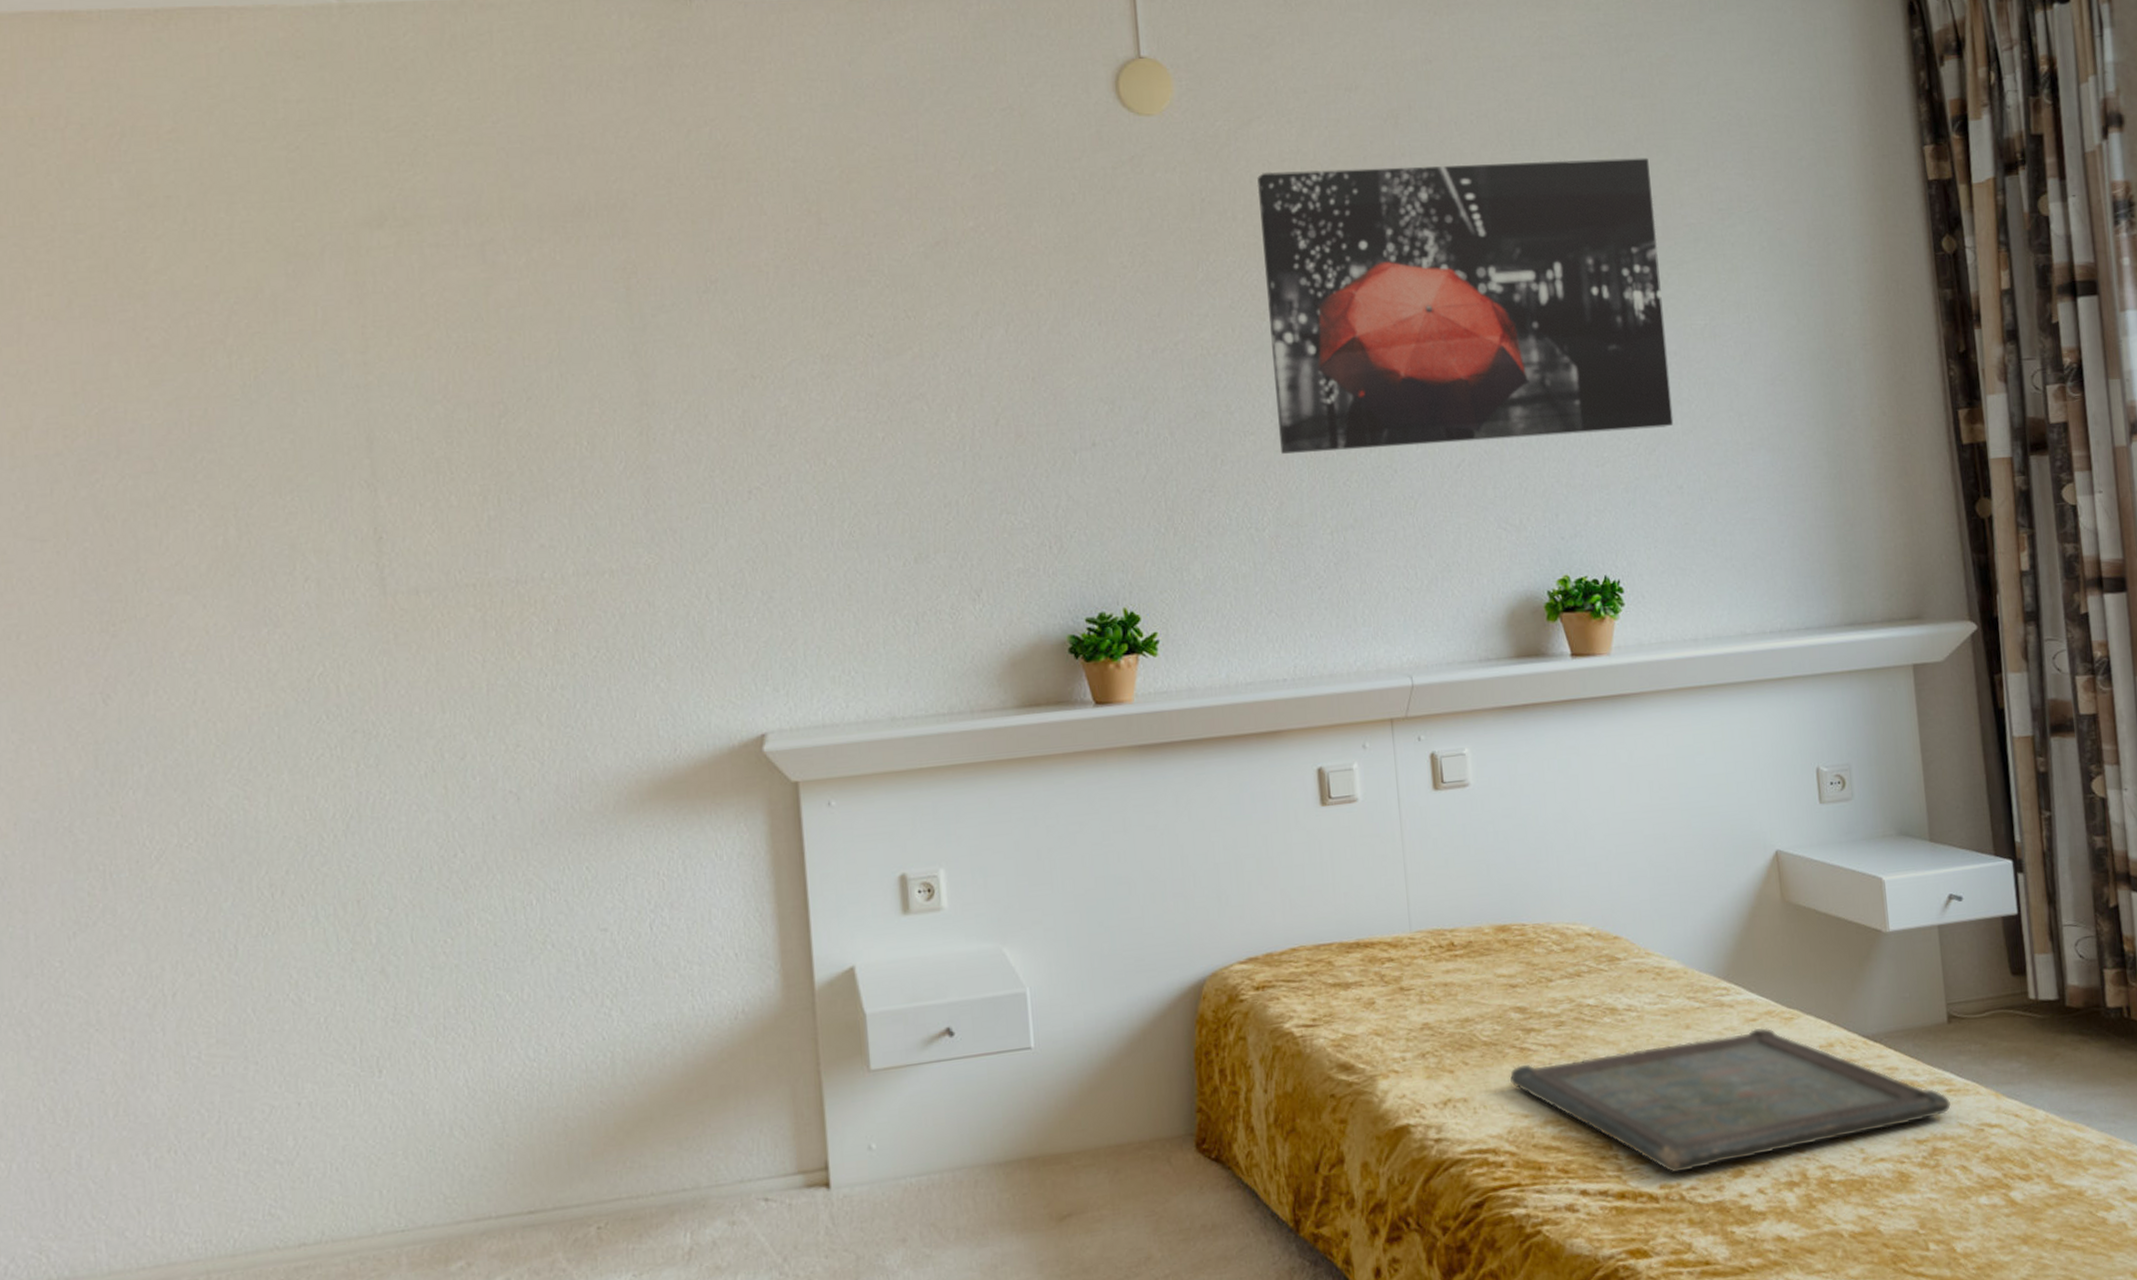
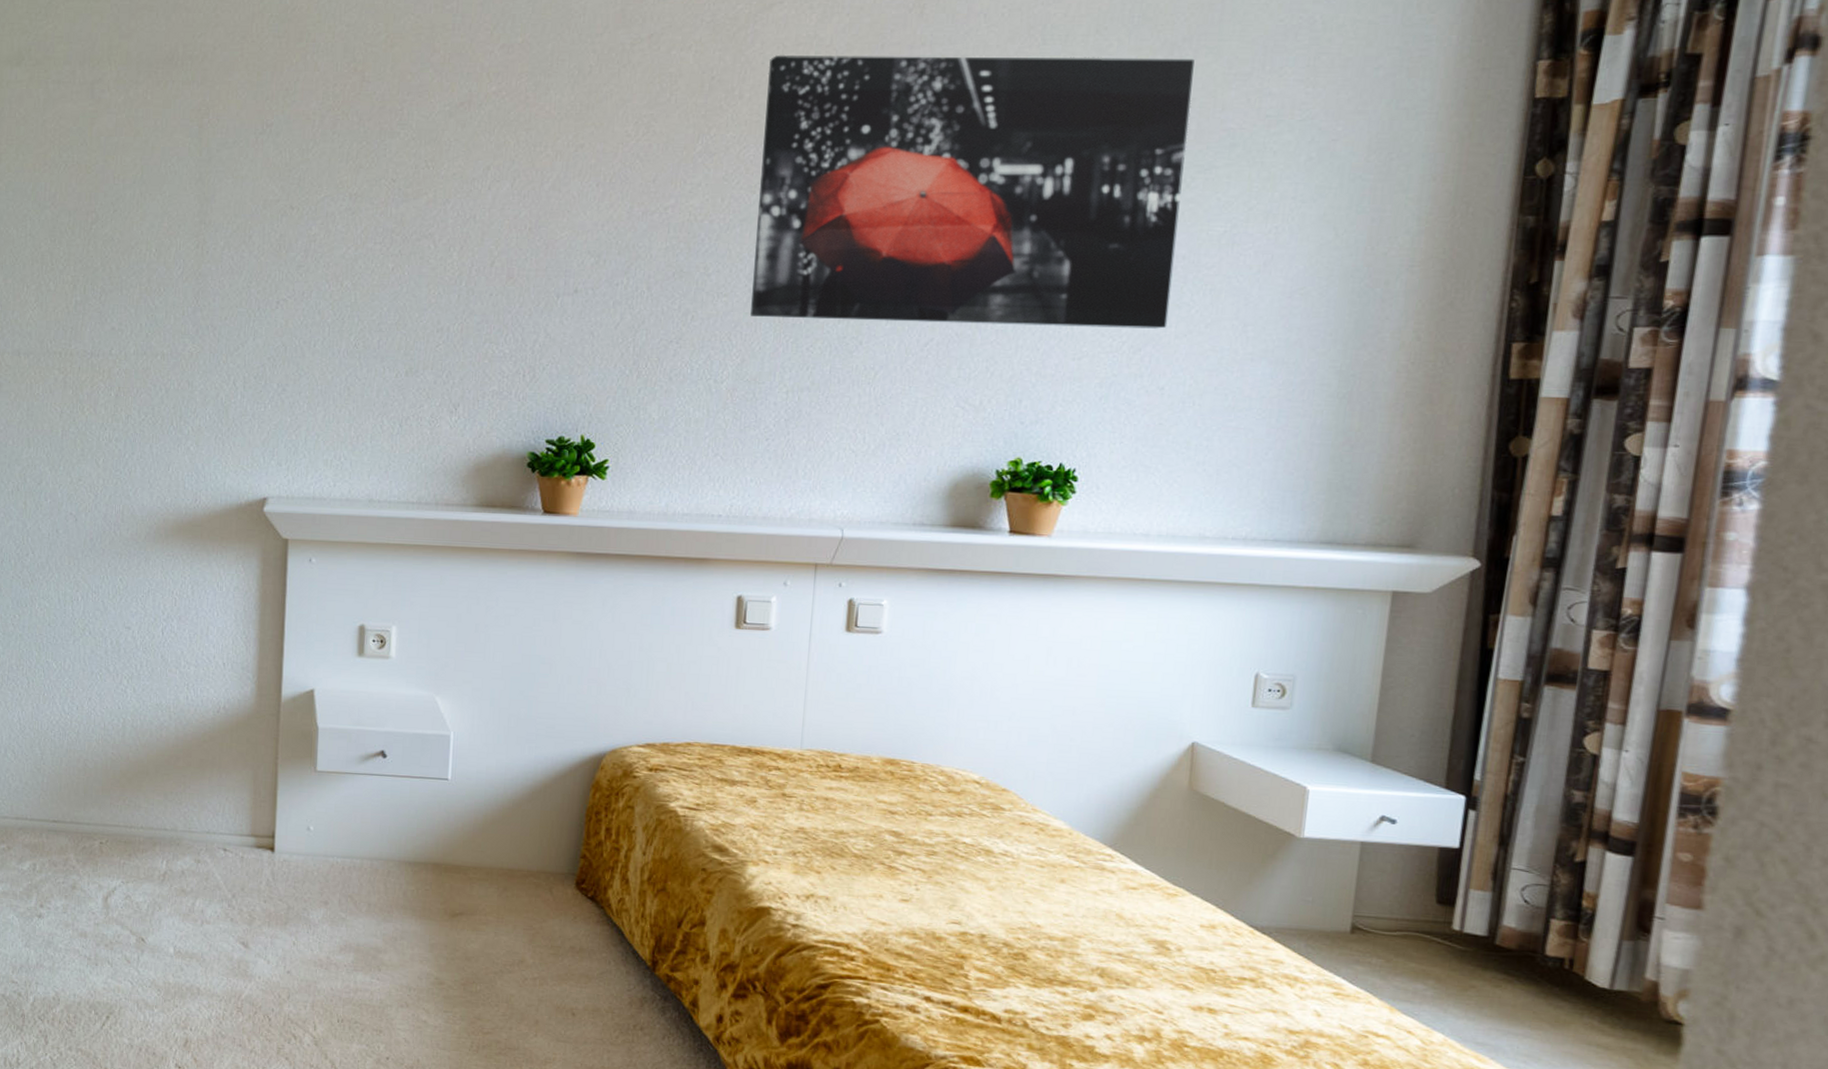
serving tray: present [1509,1028,1952,1174] -> none [873,880,1336,1014]

